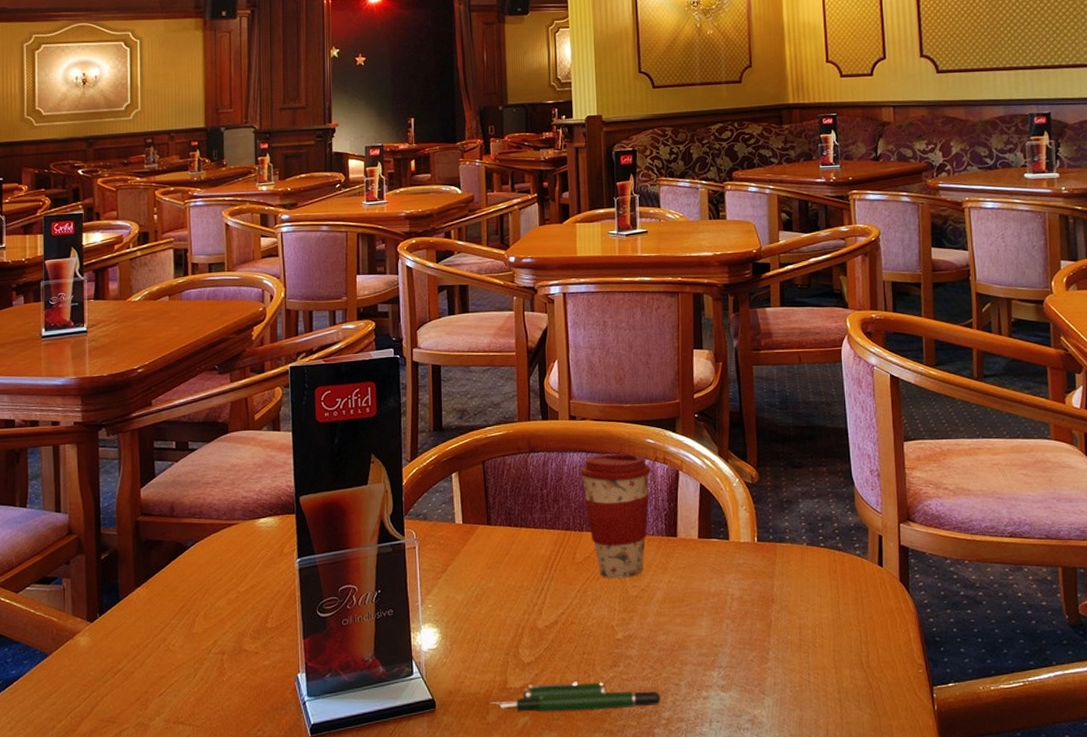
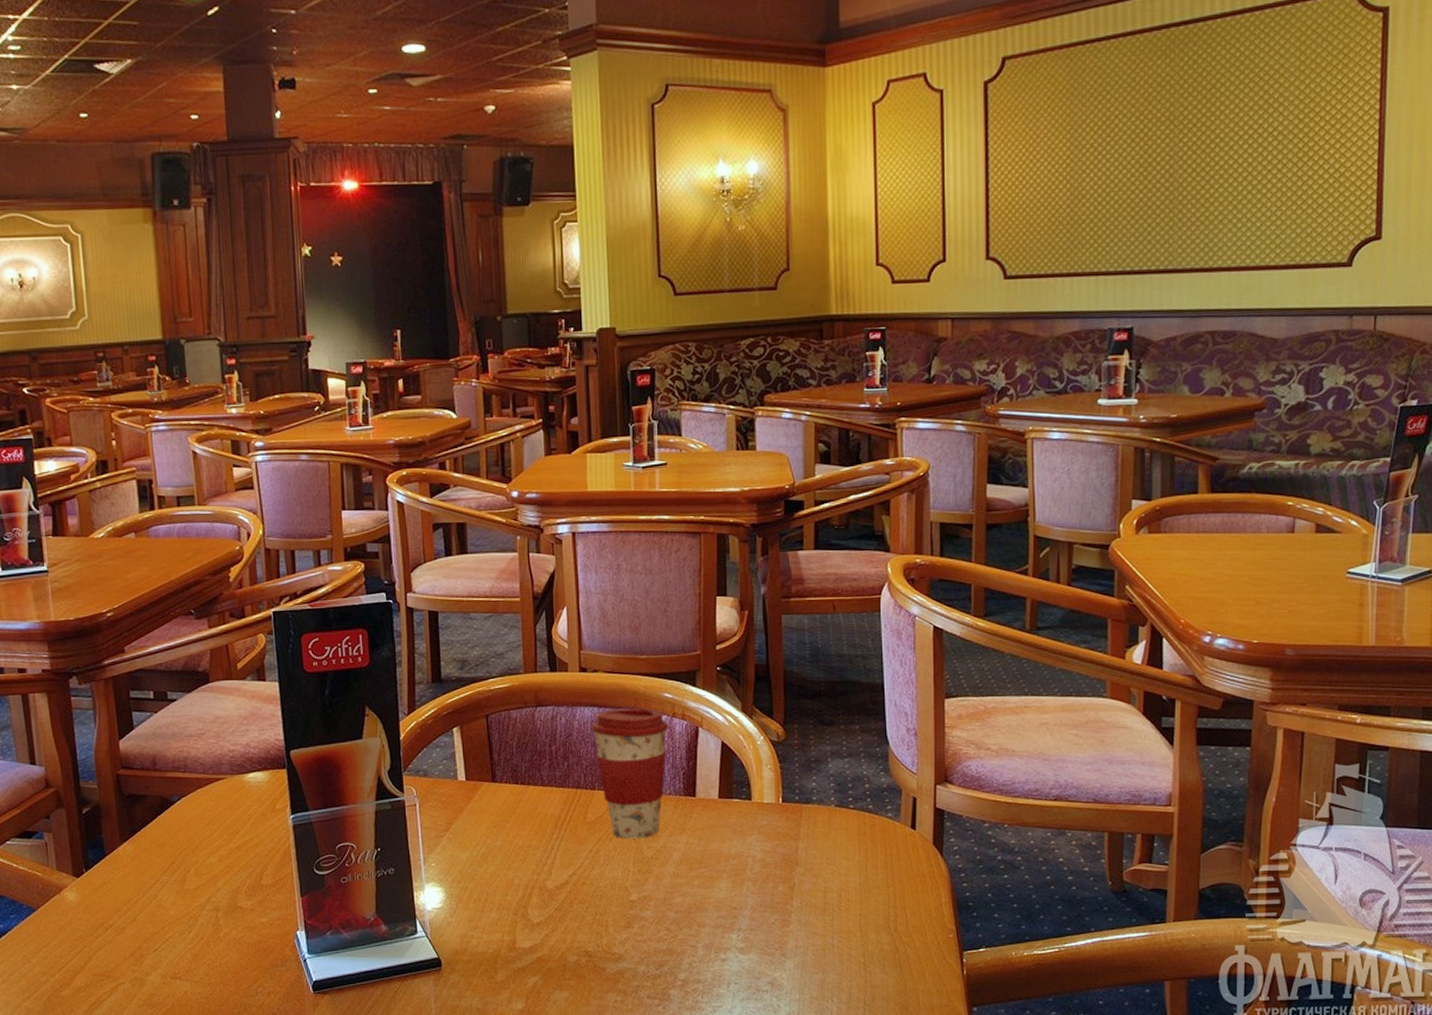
pen: present [490,682,661,712] -> none [498,942,676,972]

